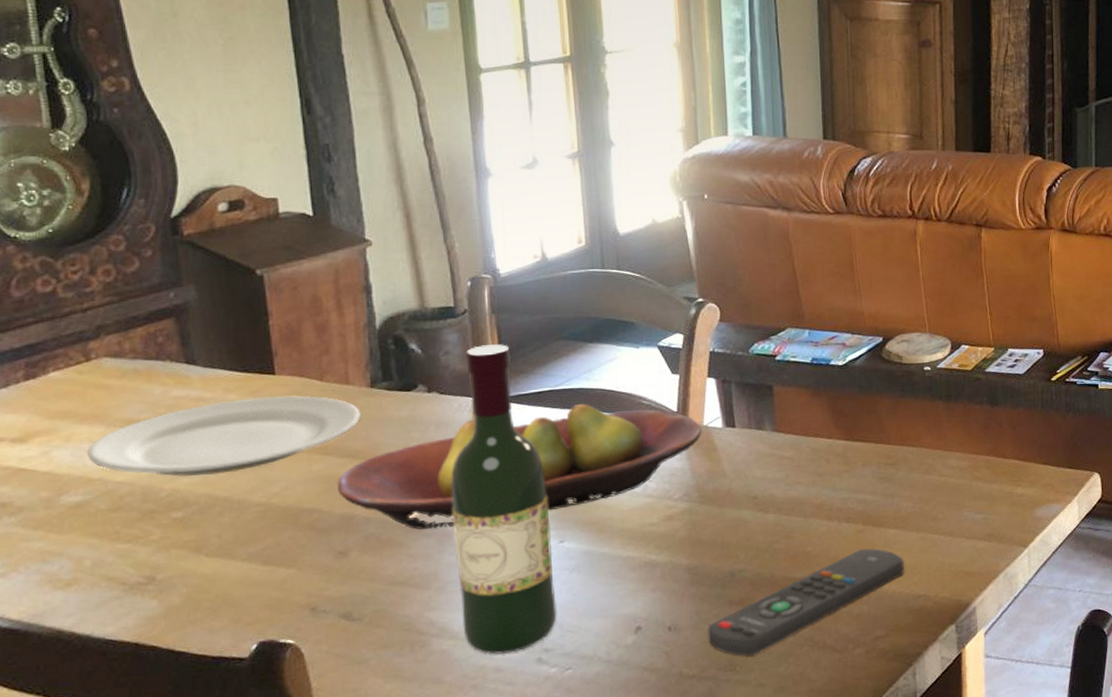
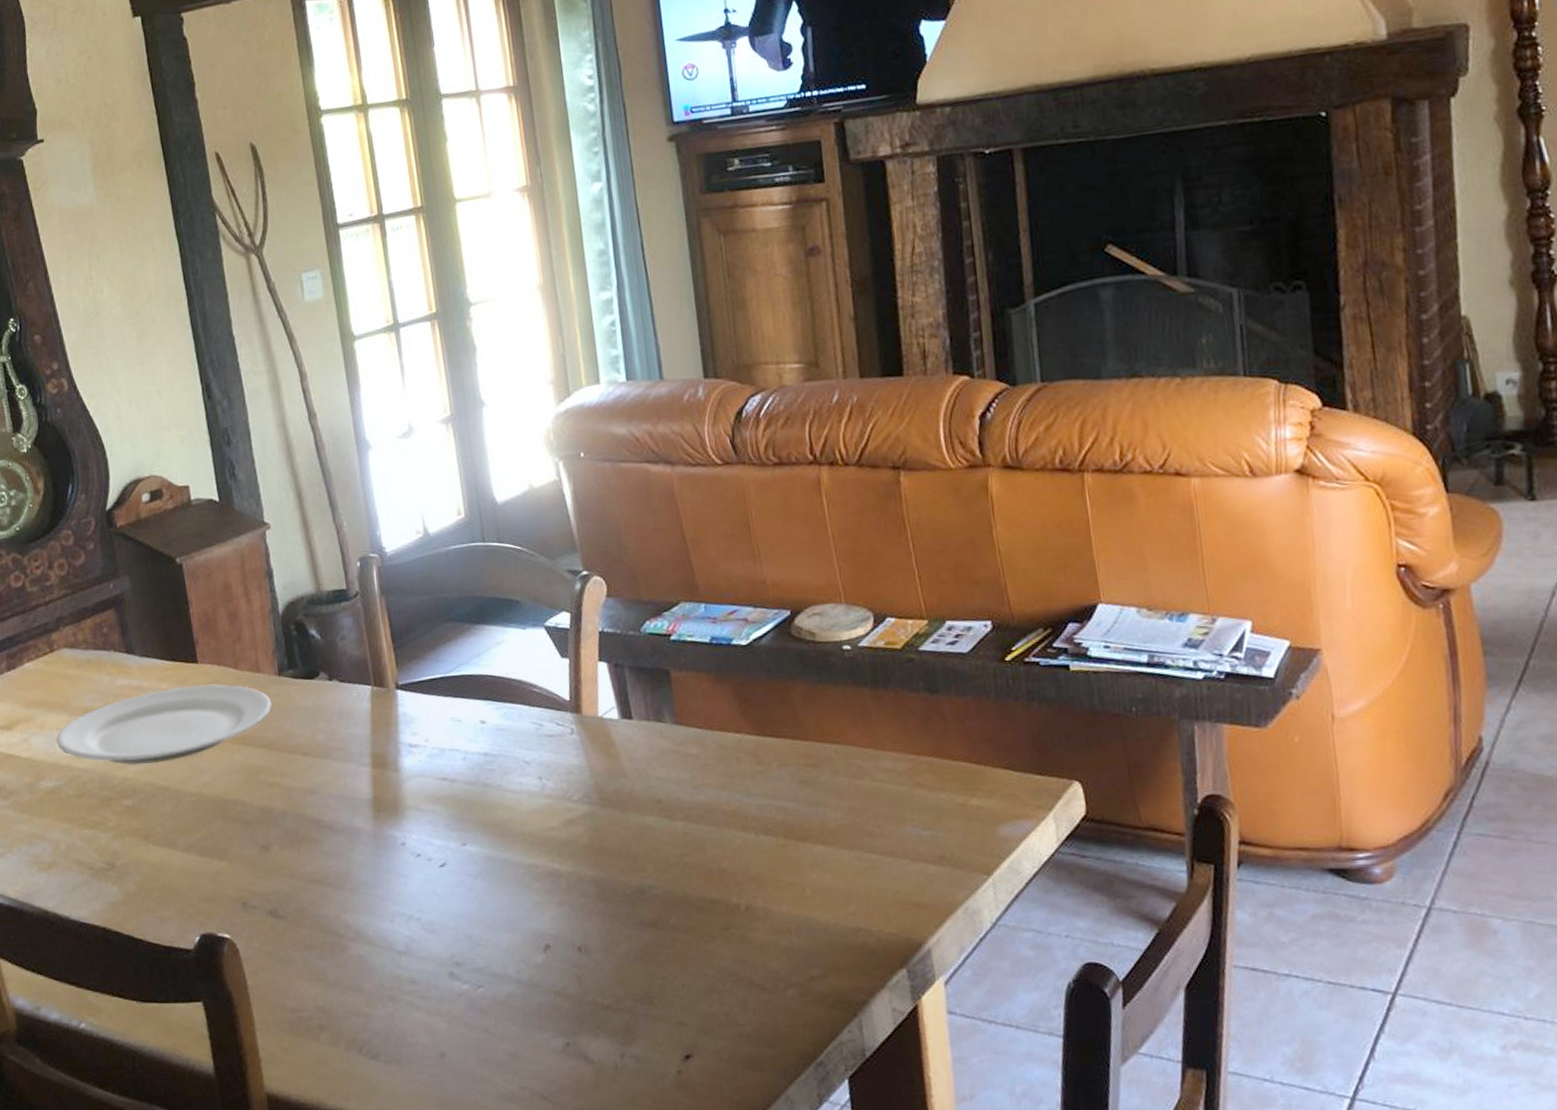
fruit bowl: present [336,403,702,530] -> none [255,691,597,825]
wine bottle: present [451,344,557,655] -> none [355,628,465,964]
remote control: present [707,548,905,656] -> none [619,867,839,988]

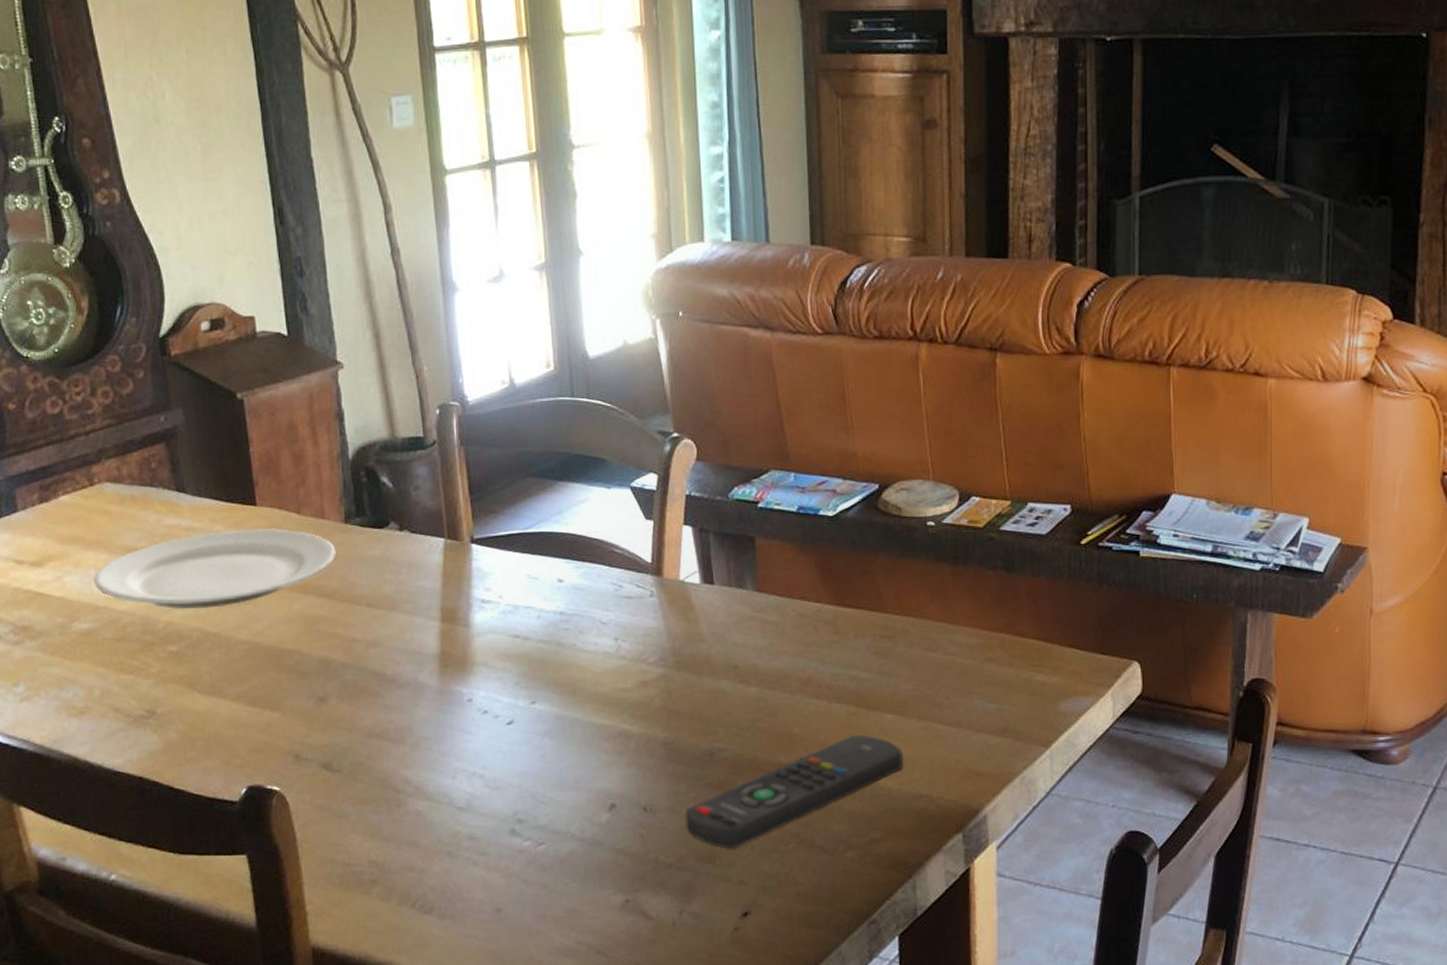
remote control: none [619,867,839,988] -> present [685,734,904,848]

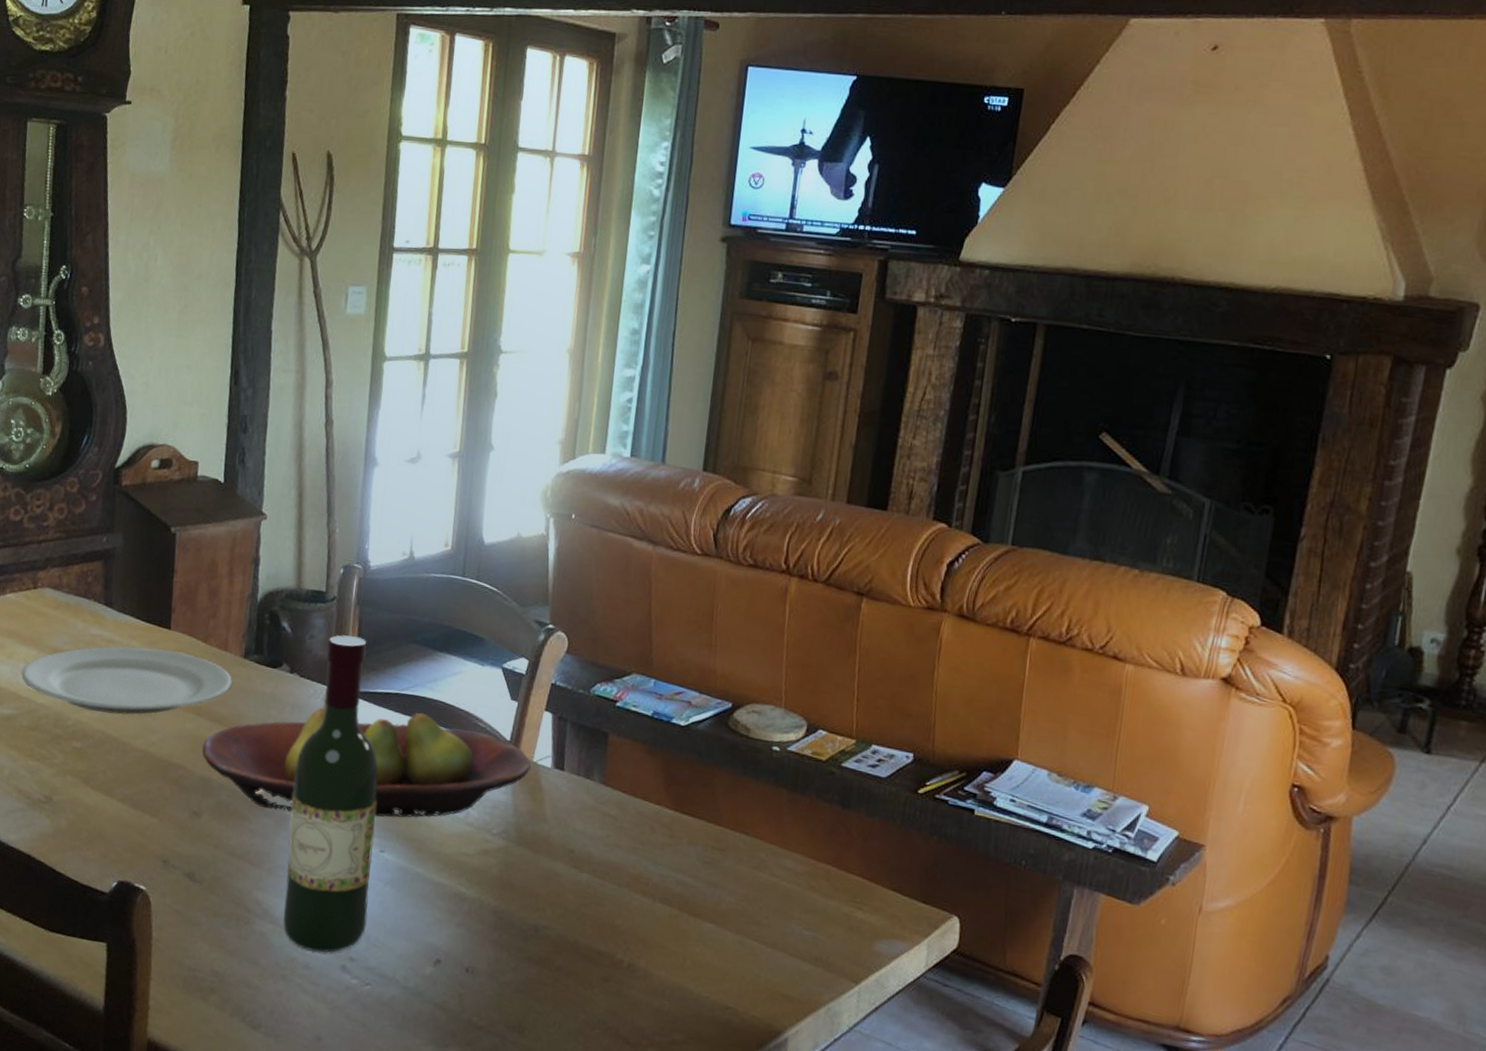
fruit bowl: none [315,549,678,679] -> present [202,708,531,818]
wine bottle: none [423,480,530,821] -> present [283,635,378,953]
remote control: present [685,734,904,848] -> none [502,936,716,1023]

